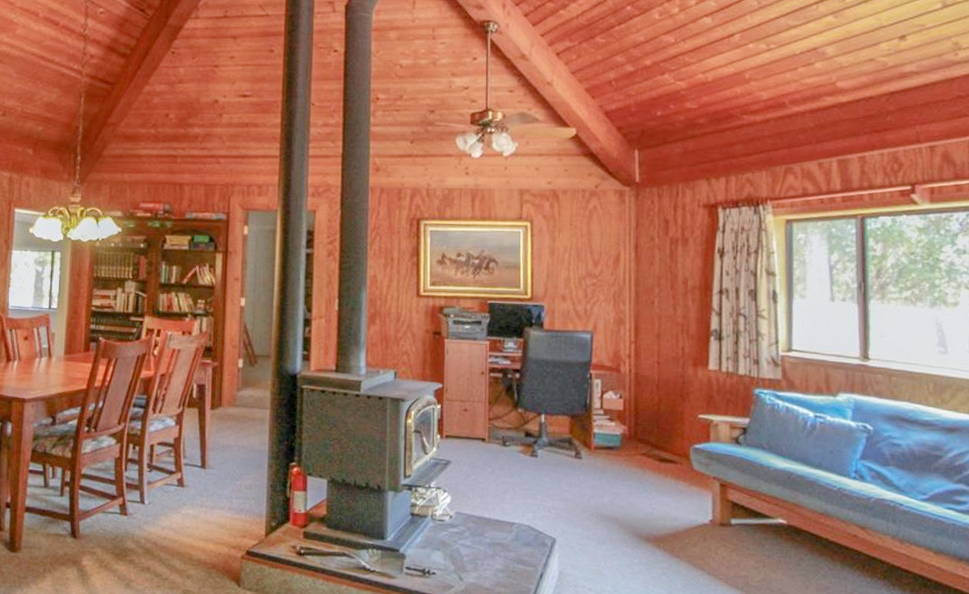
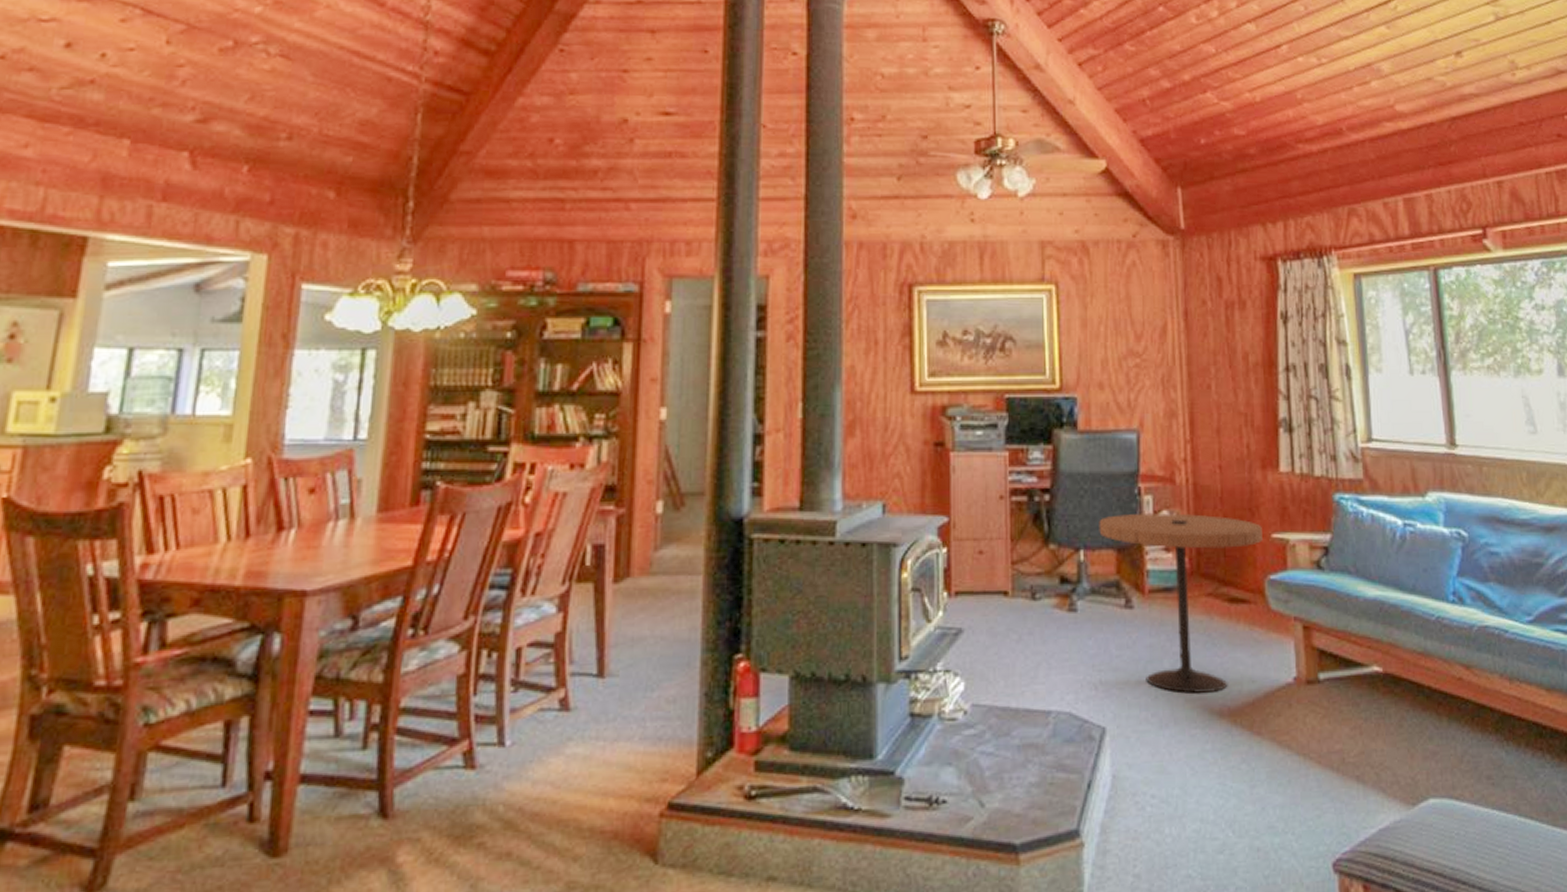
side table: none [557,391,691,524] -> present [1099,512,1262,693]

